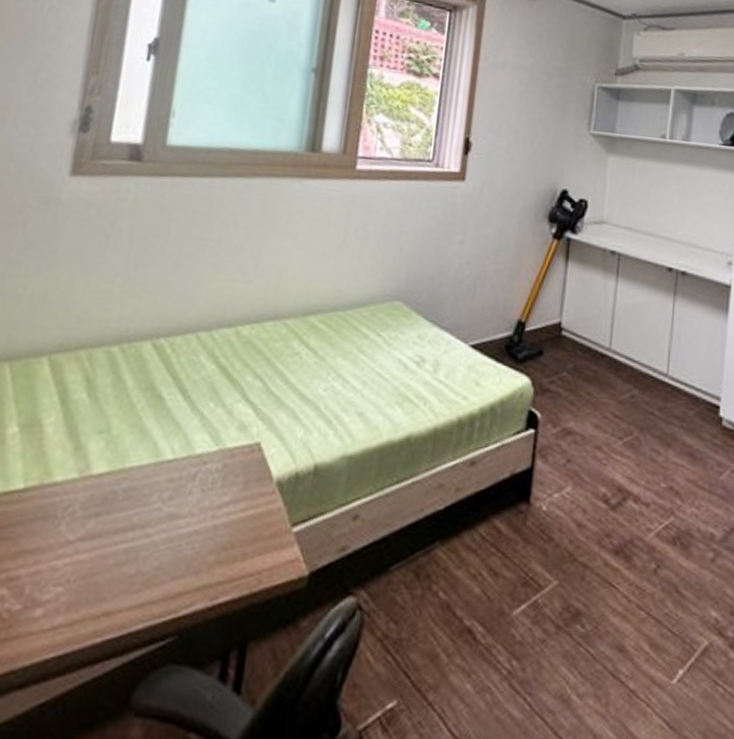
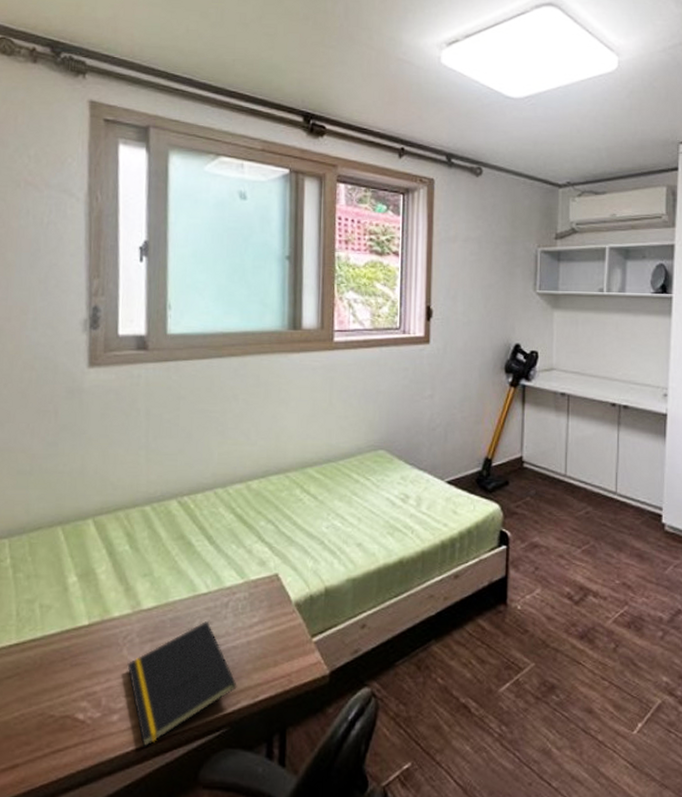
notepad: none [63,496,194,655] -> present [127,621,237,747]

